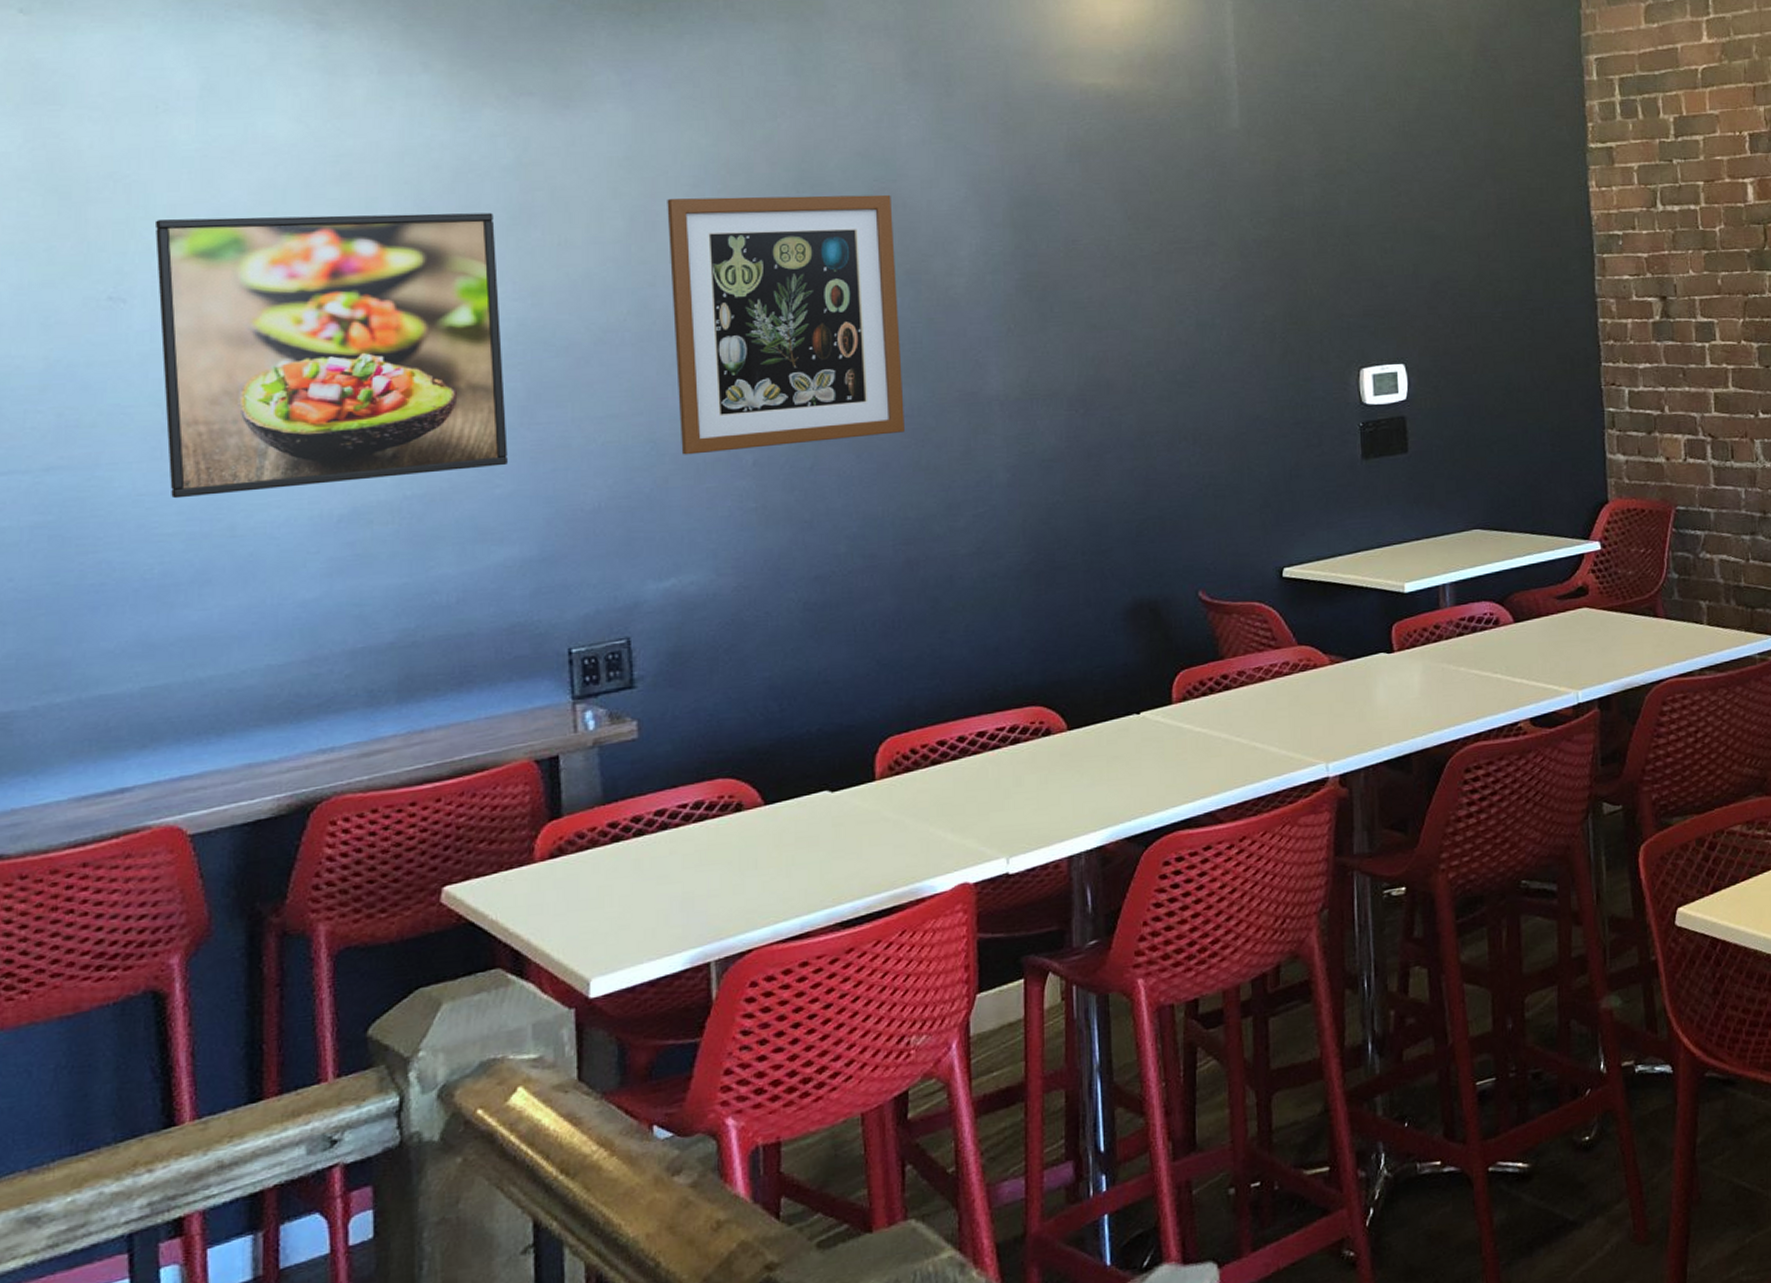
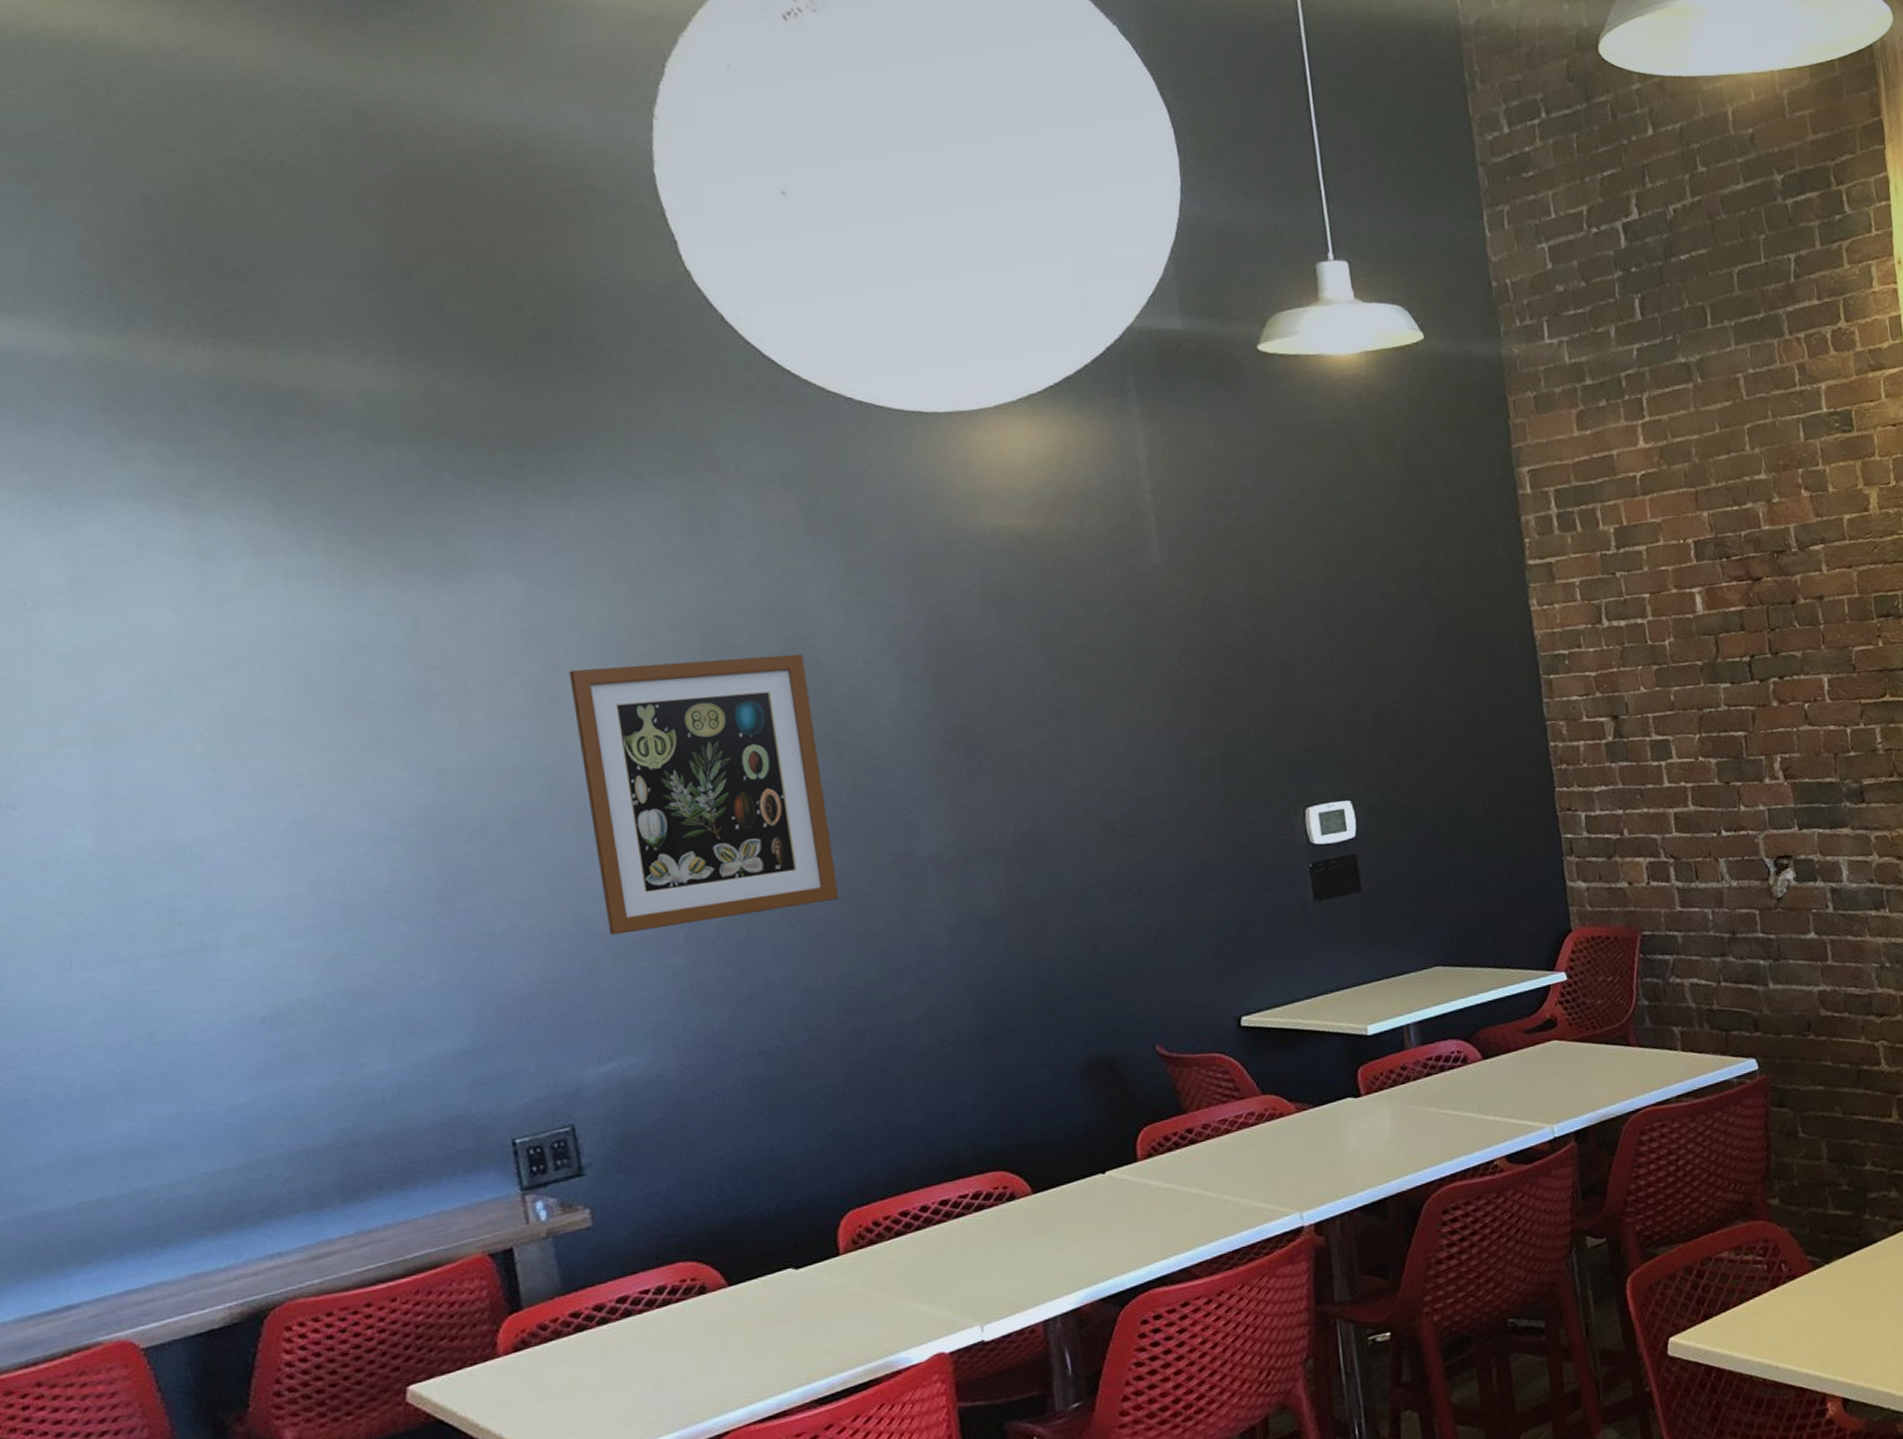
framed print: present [154,212,508,499] -> none [36,695,430,1009]

